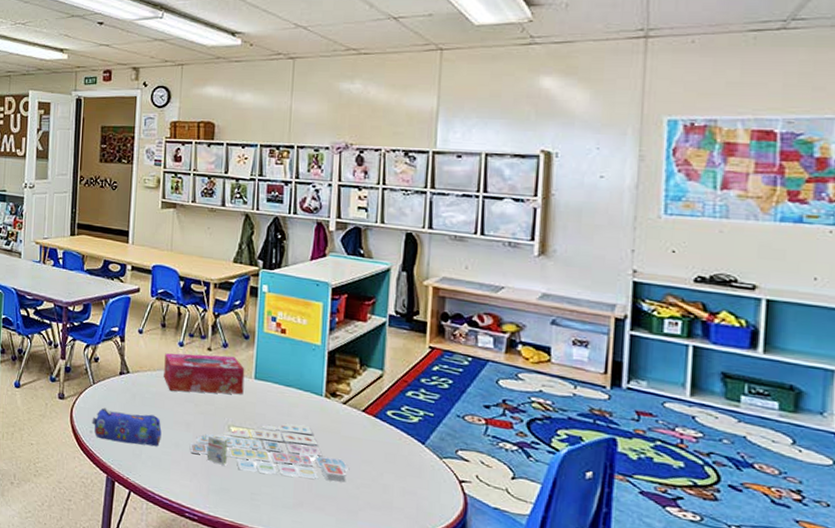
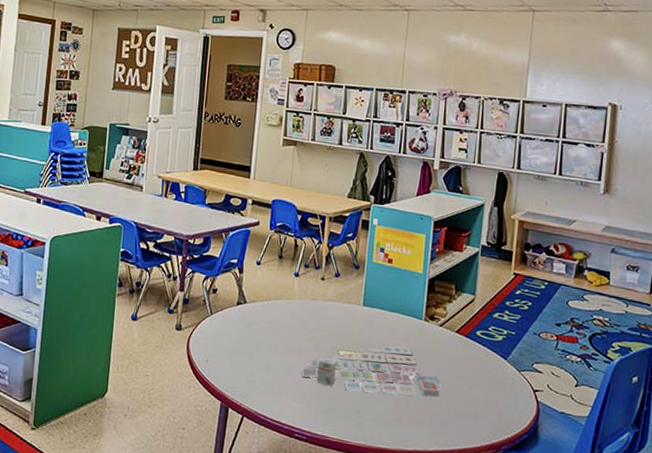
pencil case: present [91,407,162,447] -> none [208,337,276,373]
tissue box: present [164,353,245,395] -> none [279,283,355,321]

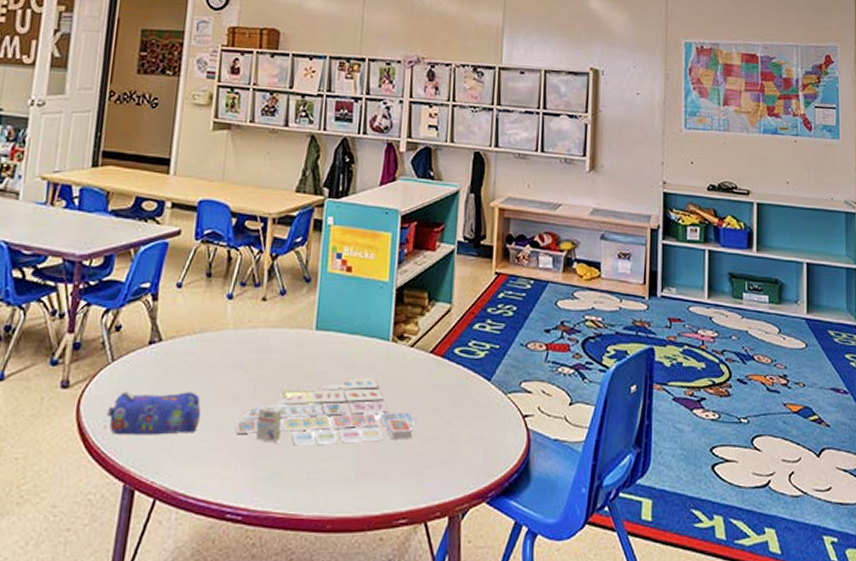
pencil case: none [208,337,276,373] -> present [106,391,201,435]

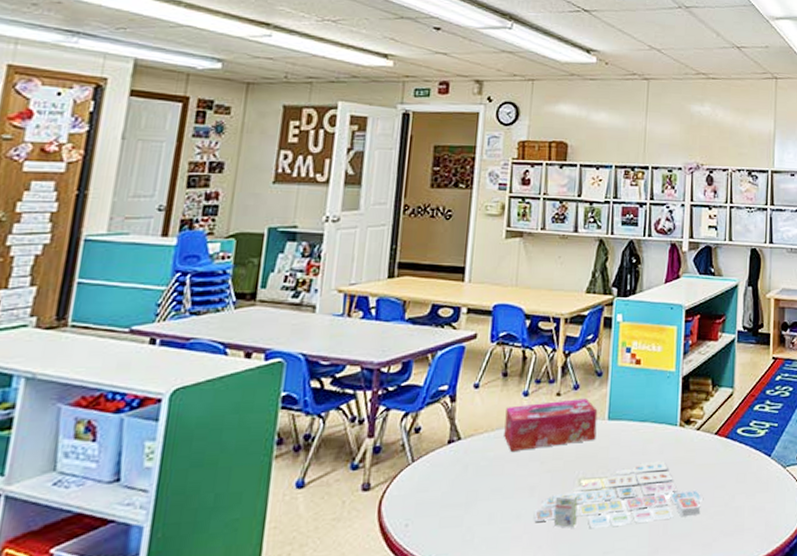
pencil case: present [106,391,201,435] -> none [408,485,500,532]
tissue box: none [206,305,305,357] -> present [504,398,598,451]

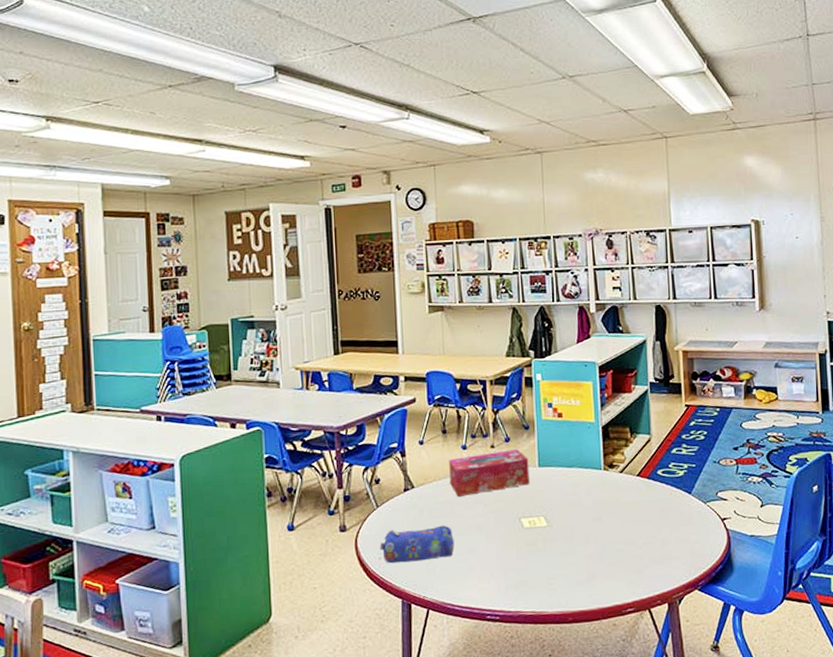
pencil case: none [408,485,500,532] -> present [379,525,455,564]
board game: present [533,460,704,529] -> none [483,500,632,559]

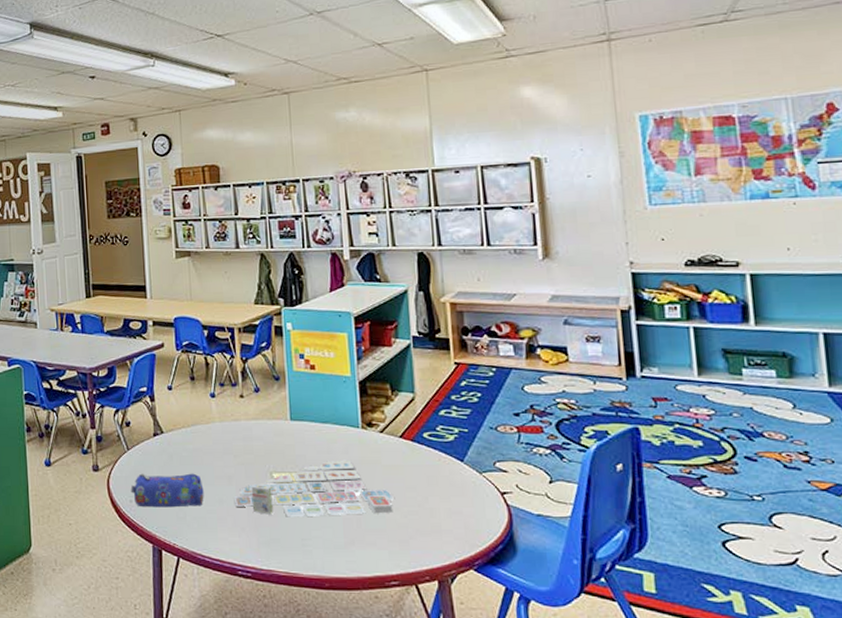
tissue box: present [449,449,530,496] -> none [197,400,281,445]
board game: none [483,500,632,559] -> present [233,460,395,517]

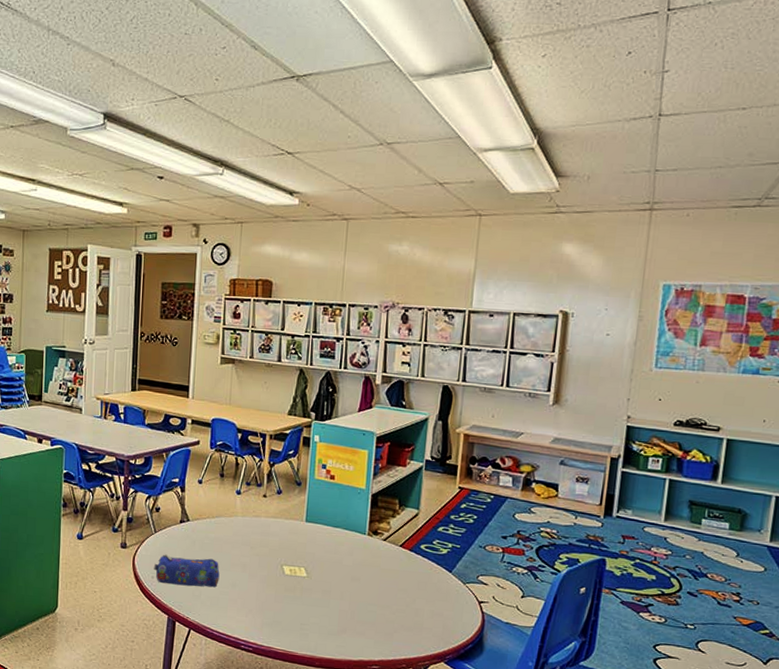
board game: present [233,460,395,517] -> none [245,560,387,610]

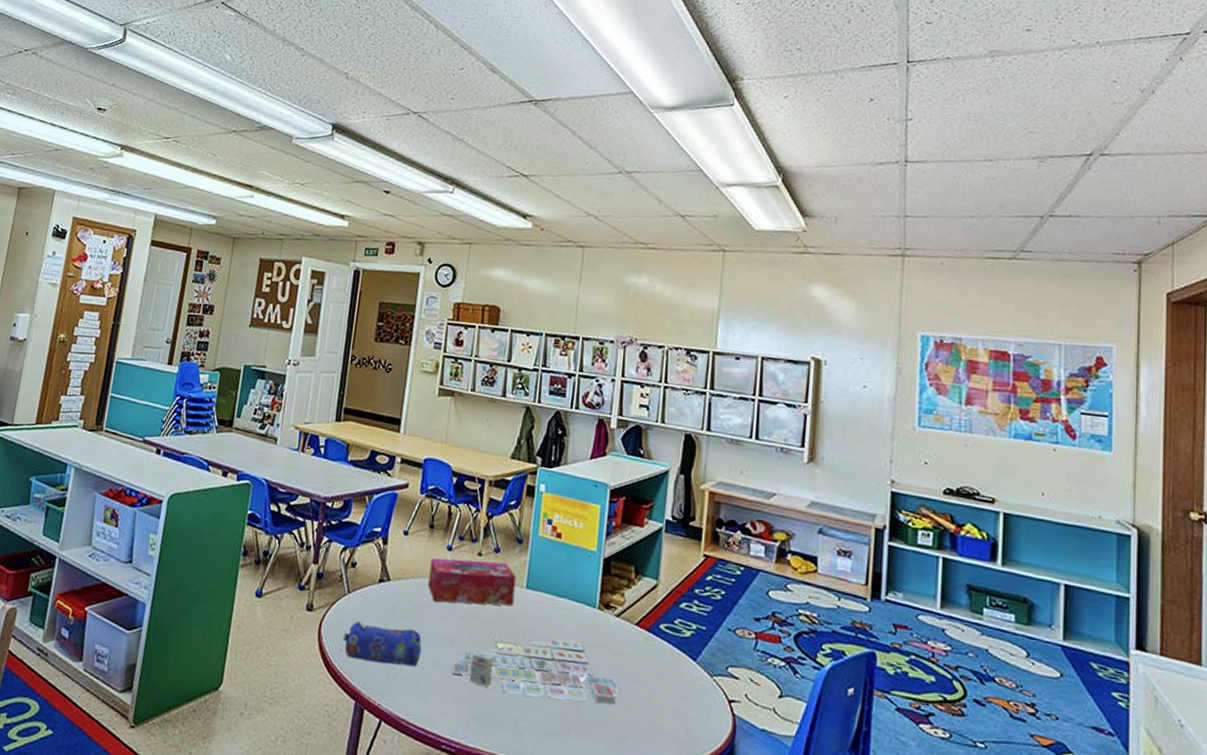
tissue box: none [222,501,297,537] -> present [428,558,517,606]
board game: none [245,560,387,610] -> present [451,638,620,705]

